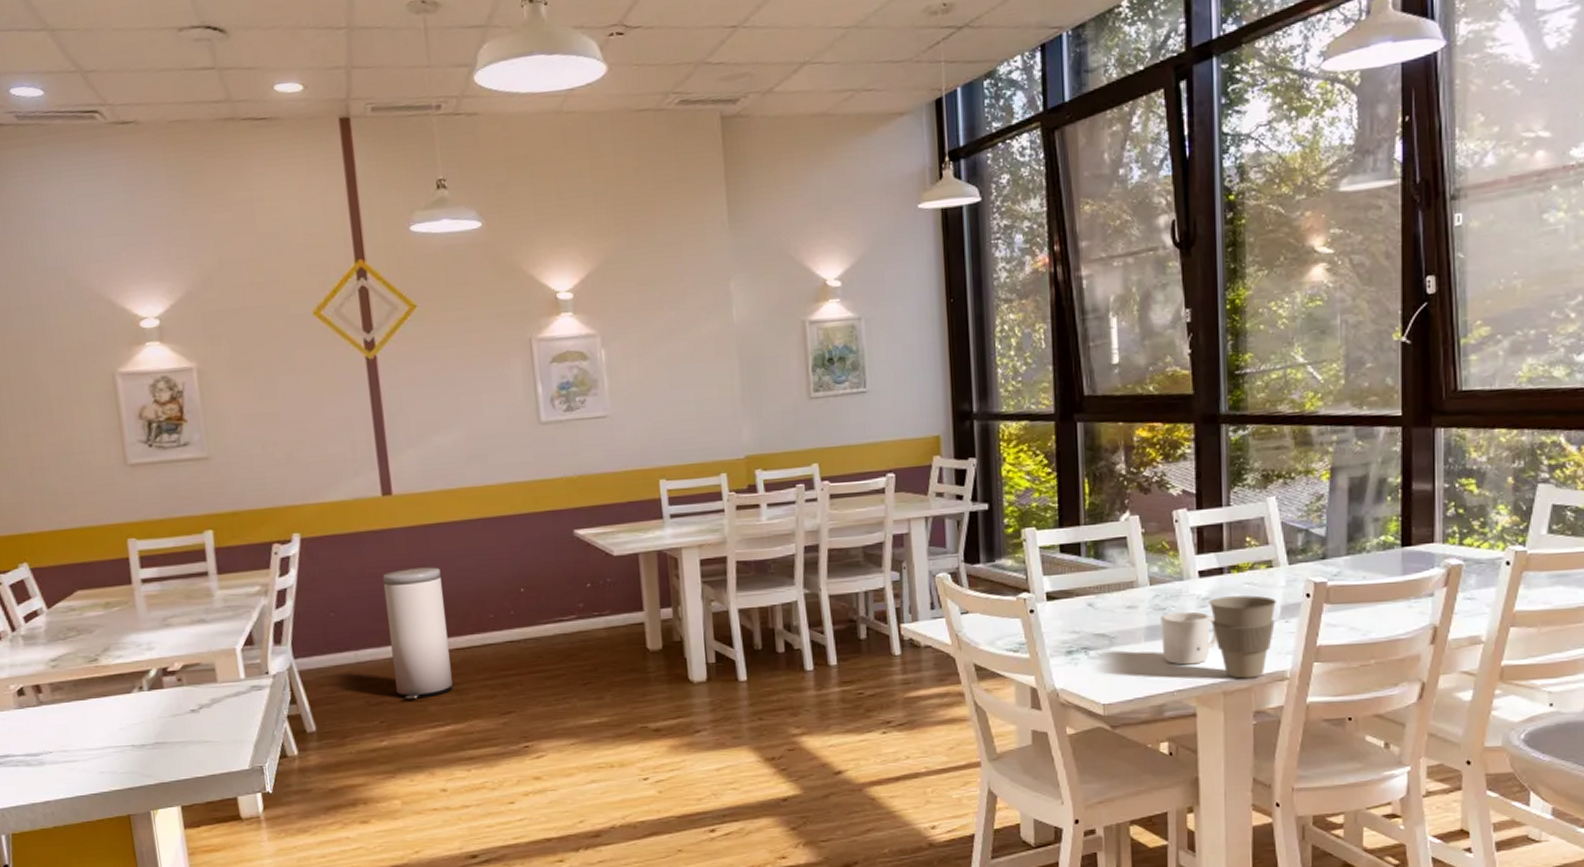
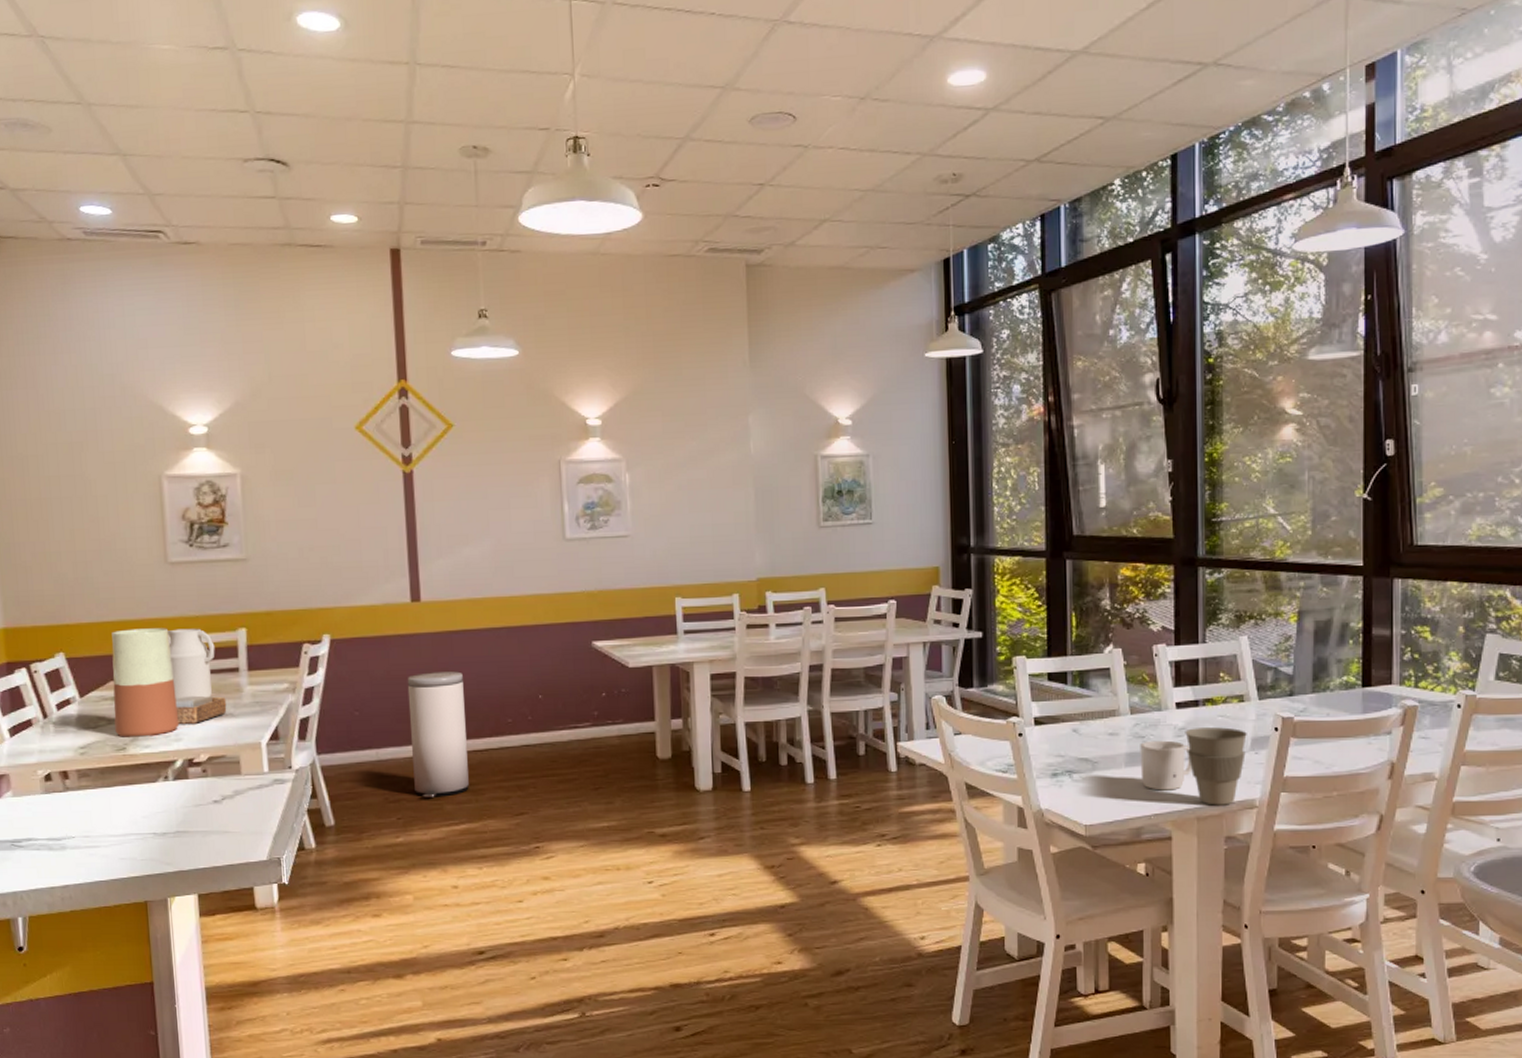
vase: none [75,533,151,648] -> present [111,628,180,737]
water jug: none [132,532,183,606] -> present [167,628,215,699]
napkin holder: none [144,602,199,632] -> present [175,695,227,724]

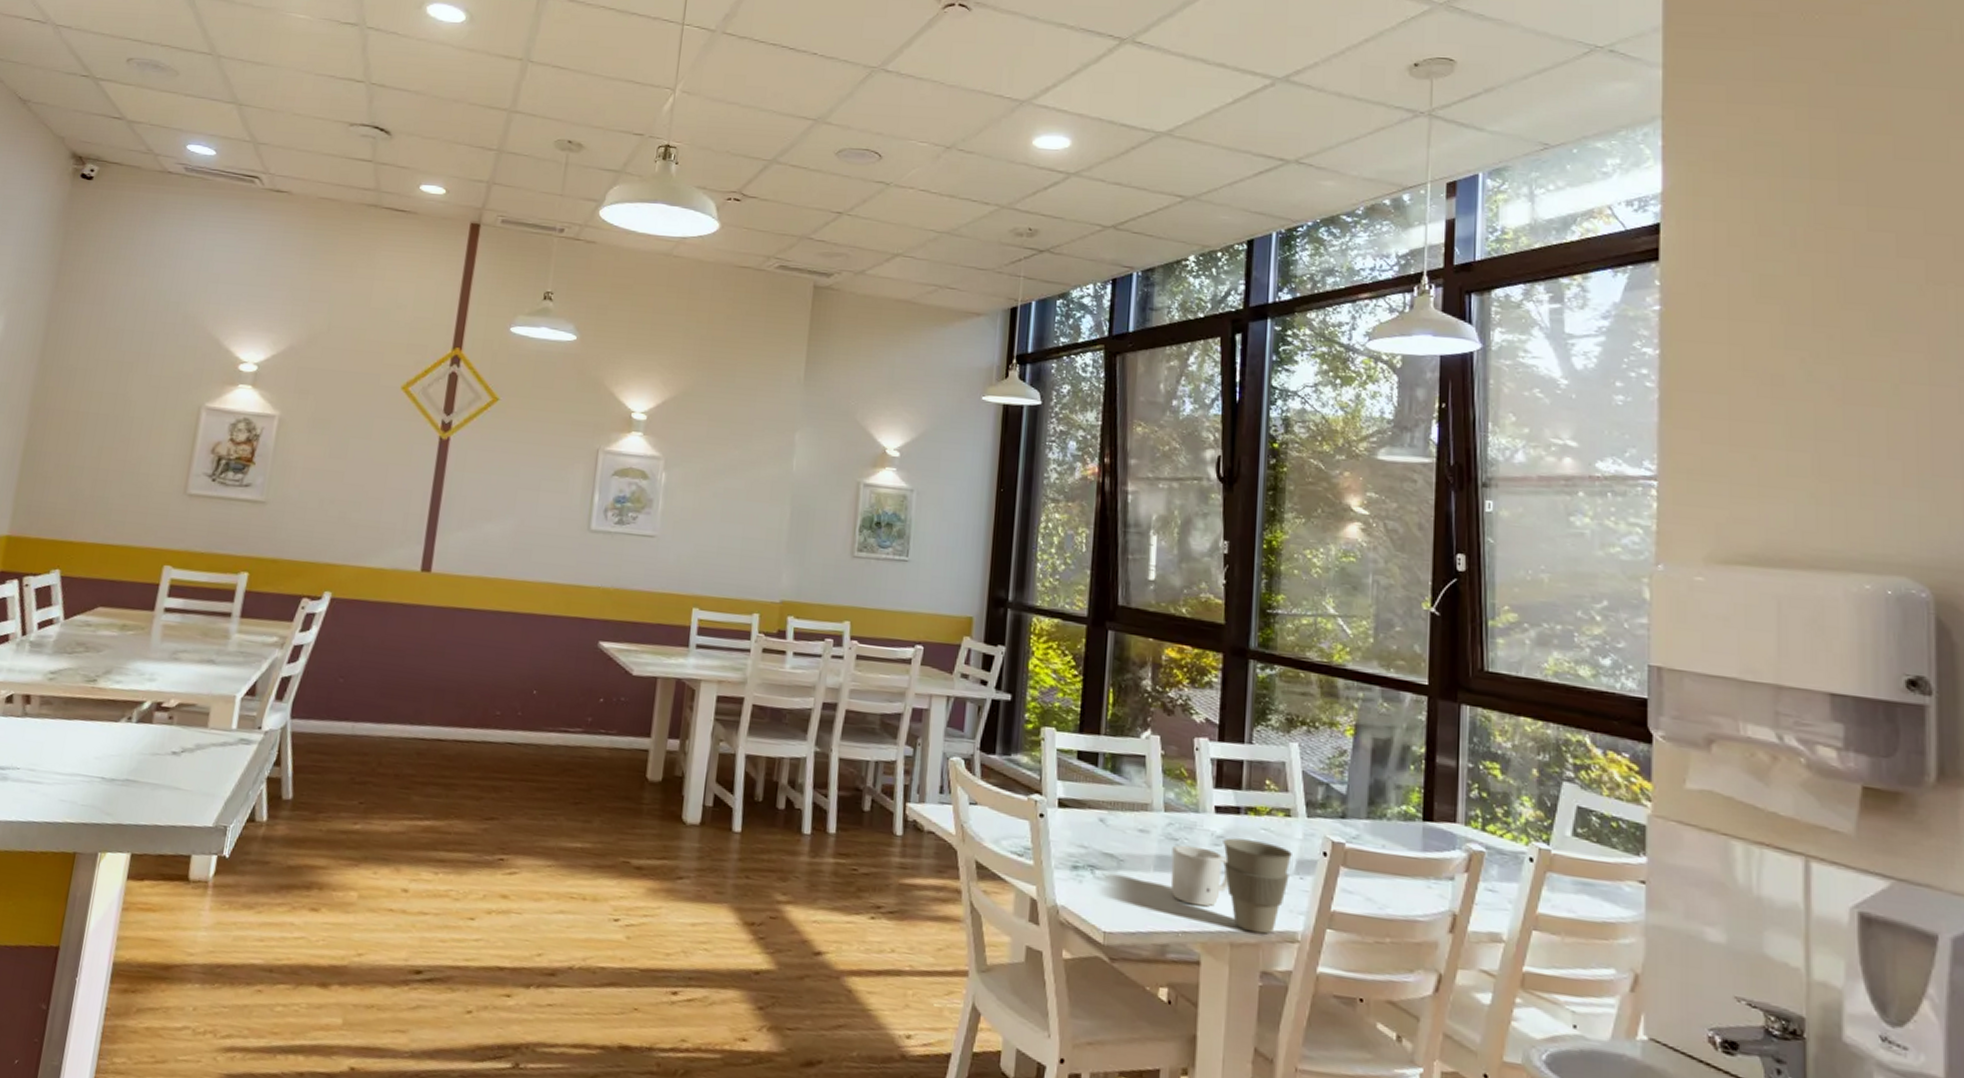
vase: present [111,628,180,737] -> none [90,555,171,672]
water jug: present [167,628,215,699] -> none [159,563,213,640]
napkin holder: present [175,695,227,724] -> none [156,634,211,666]
pedal bin: present [407,671,469,797] -> none [383,647,459,787]

